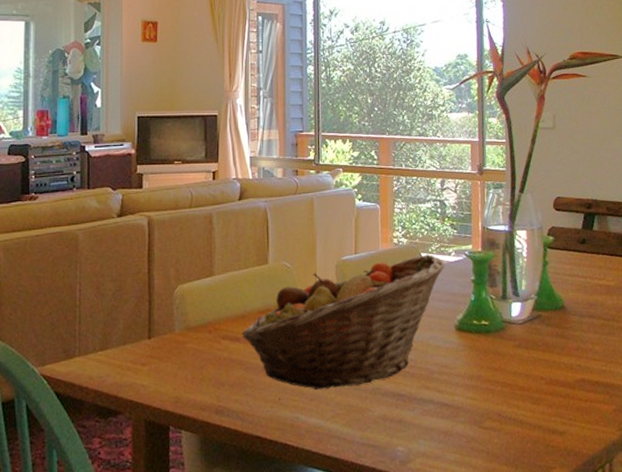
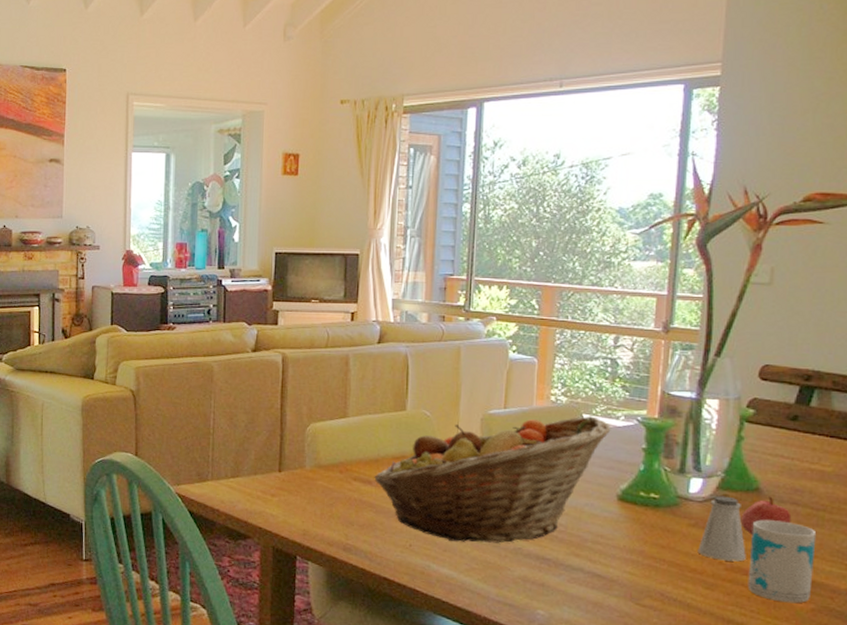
saltshaker: none [523,316,561,376] -> present [697,495,746,562]
apple: none [553,312,591,349] -> present [740,496,792,535]
mug: none [562,333,612,407] -> present [747,519,817,604]

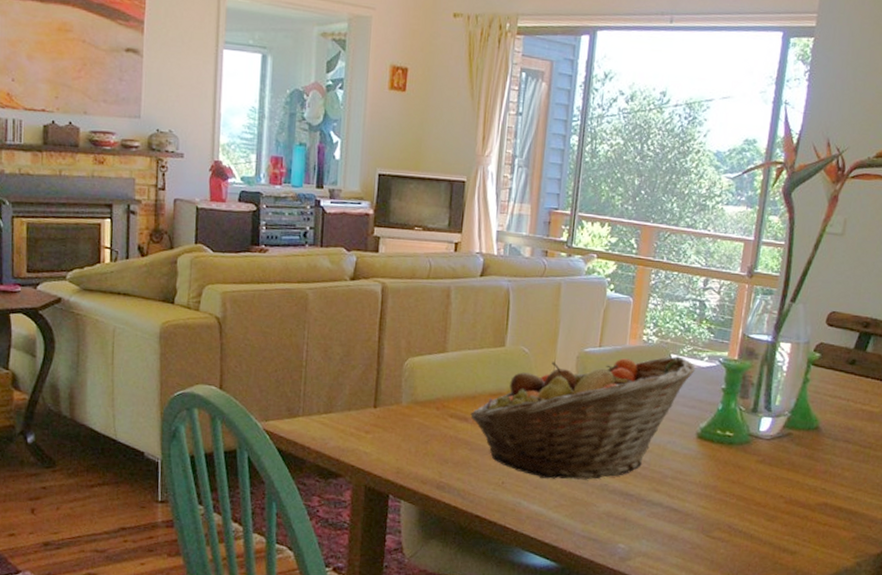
saltshaker: present [697,495,746,562] -> none [763,434,804,495]
apple: present [740,496,792,535] -> none [800,434,844,470]
mug: present [747,519,817,604] -> none [802,456,863,533]

